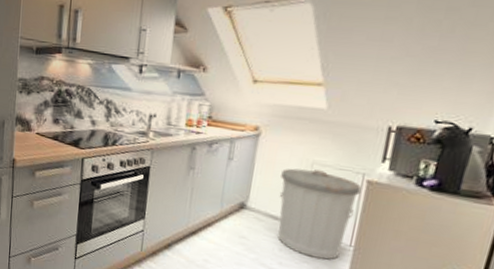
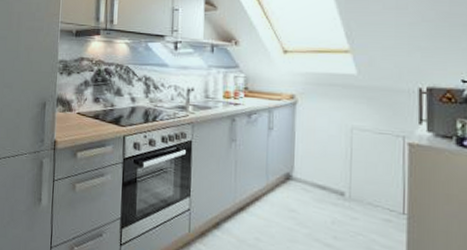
trash can: present [277,168,362,260] -> none [323,135,405,231]

